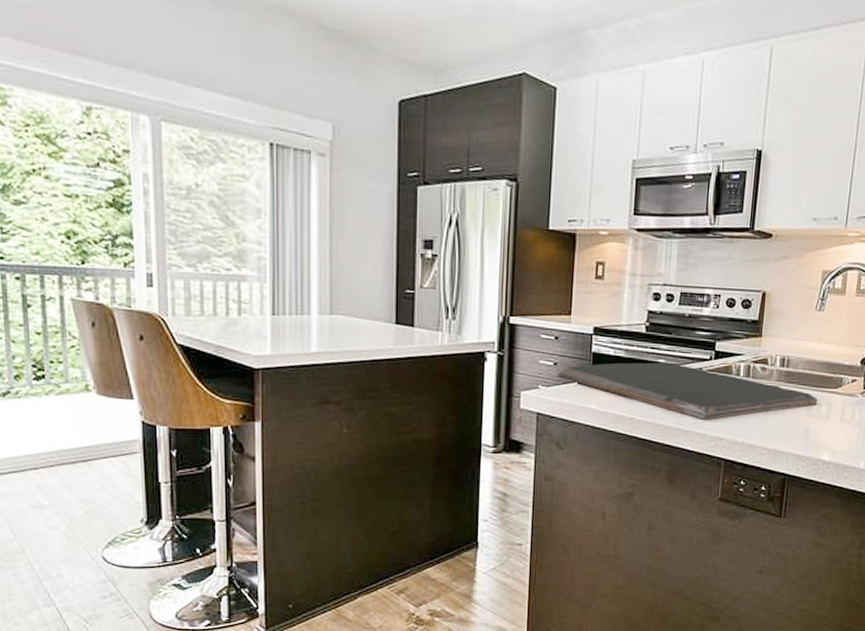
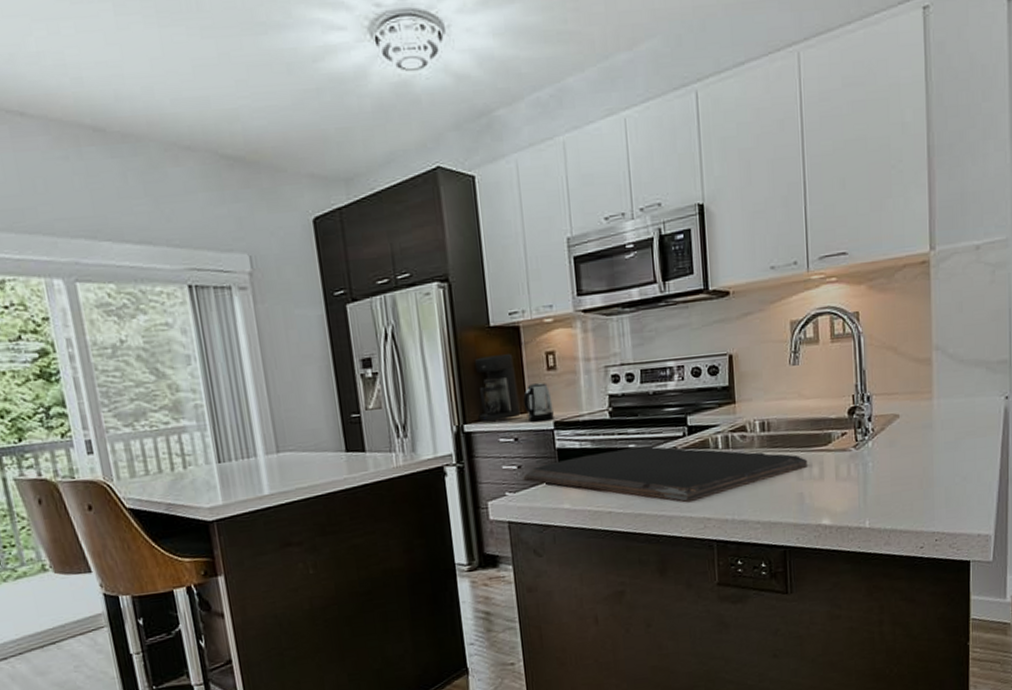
coffee maker: none [525,256,566,319] -> present [475,354,521,422]
kettle: none [569,288,596,326] -> present [523,382,554,423]

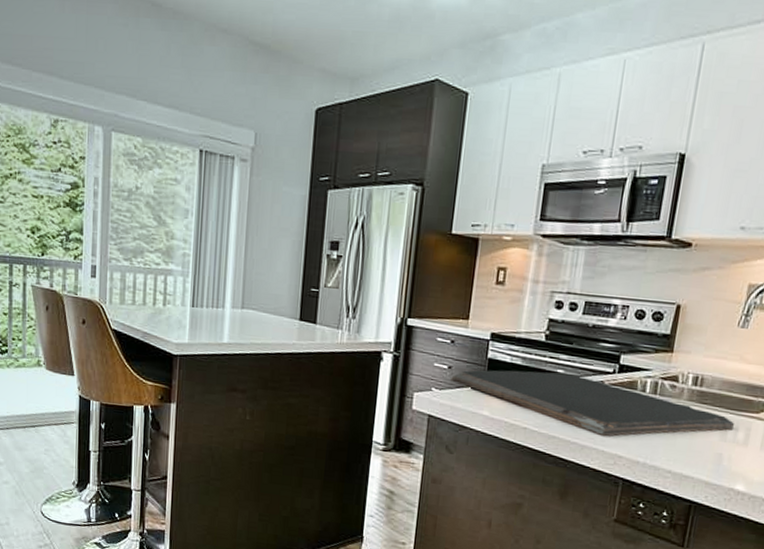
coffee maker: present [475,354,521,422] -> none [423,260,467,322]
kettle: present [523,382,554,423] -> none [467,293,495,332]

